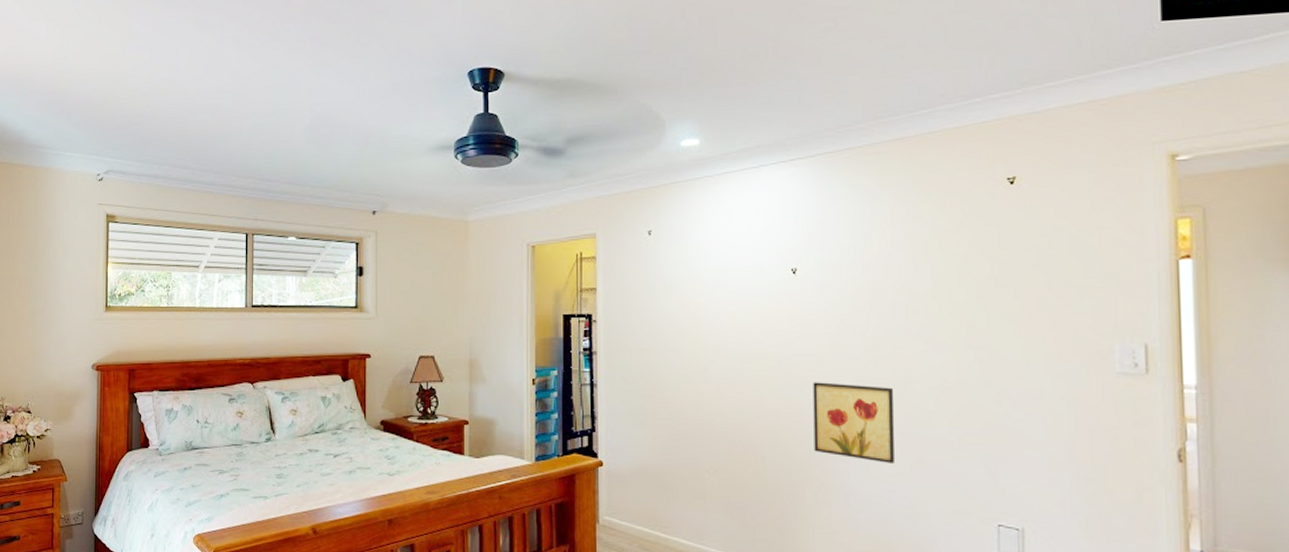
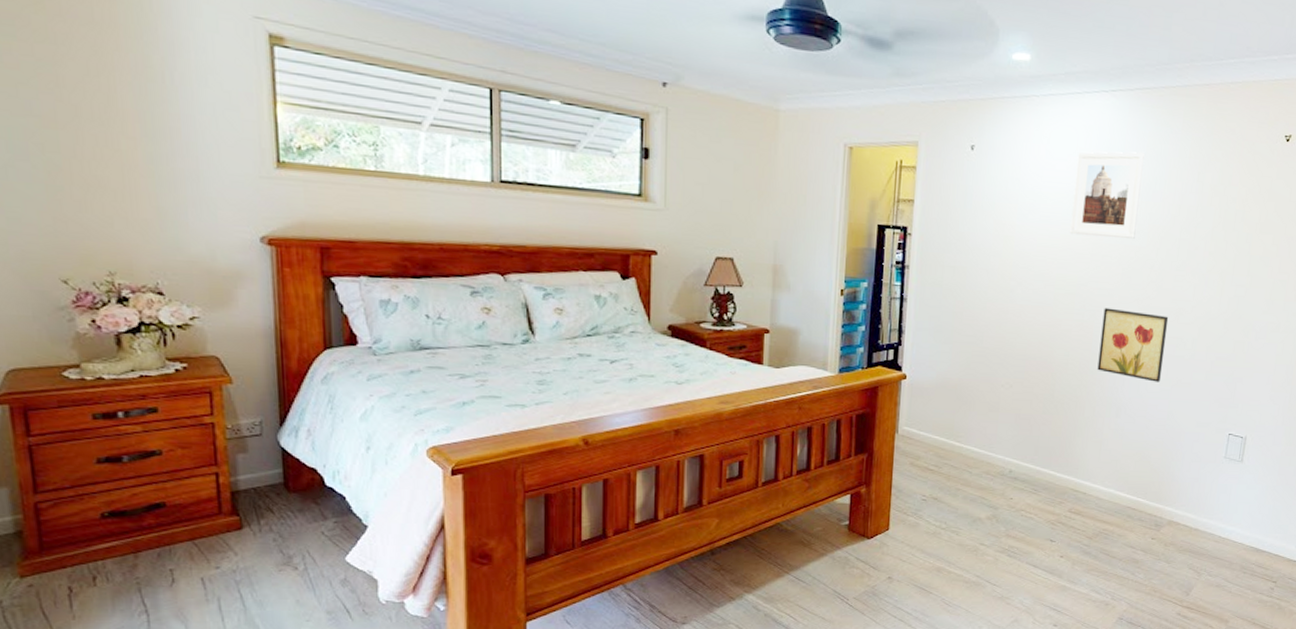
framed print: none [761,217,840,308] -> present [1070,152,1146,239]

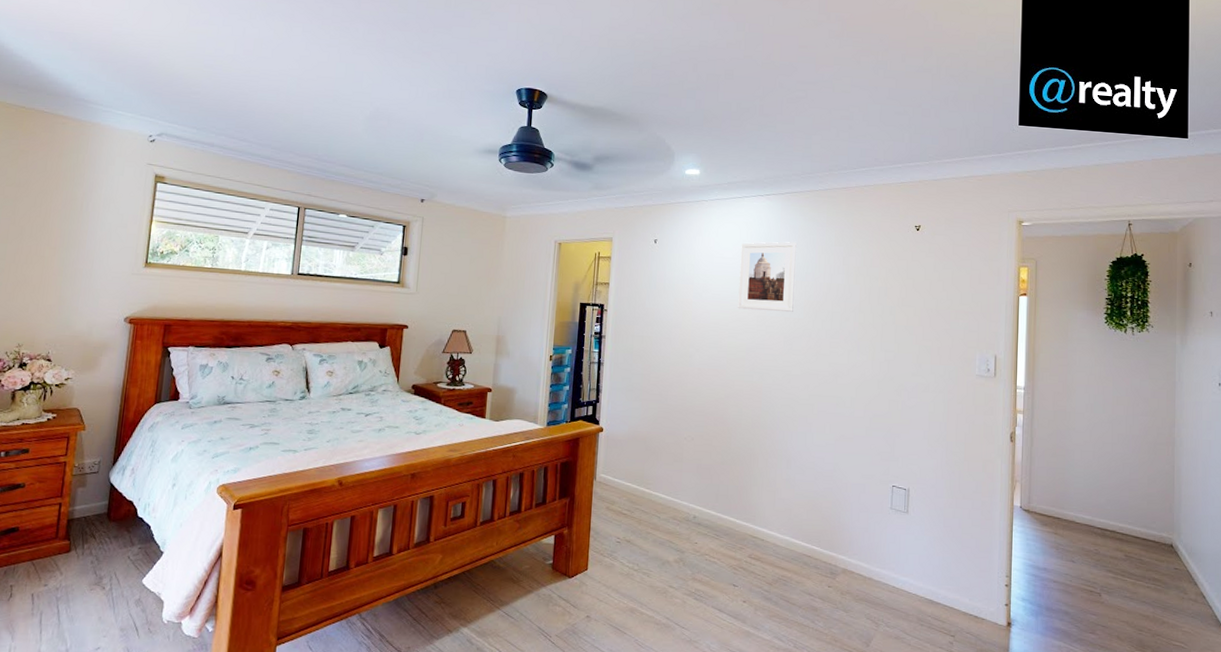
wall art: present [1097,307,1169,382] -> none [767,370,828,437]

